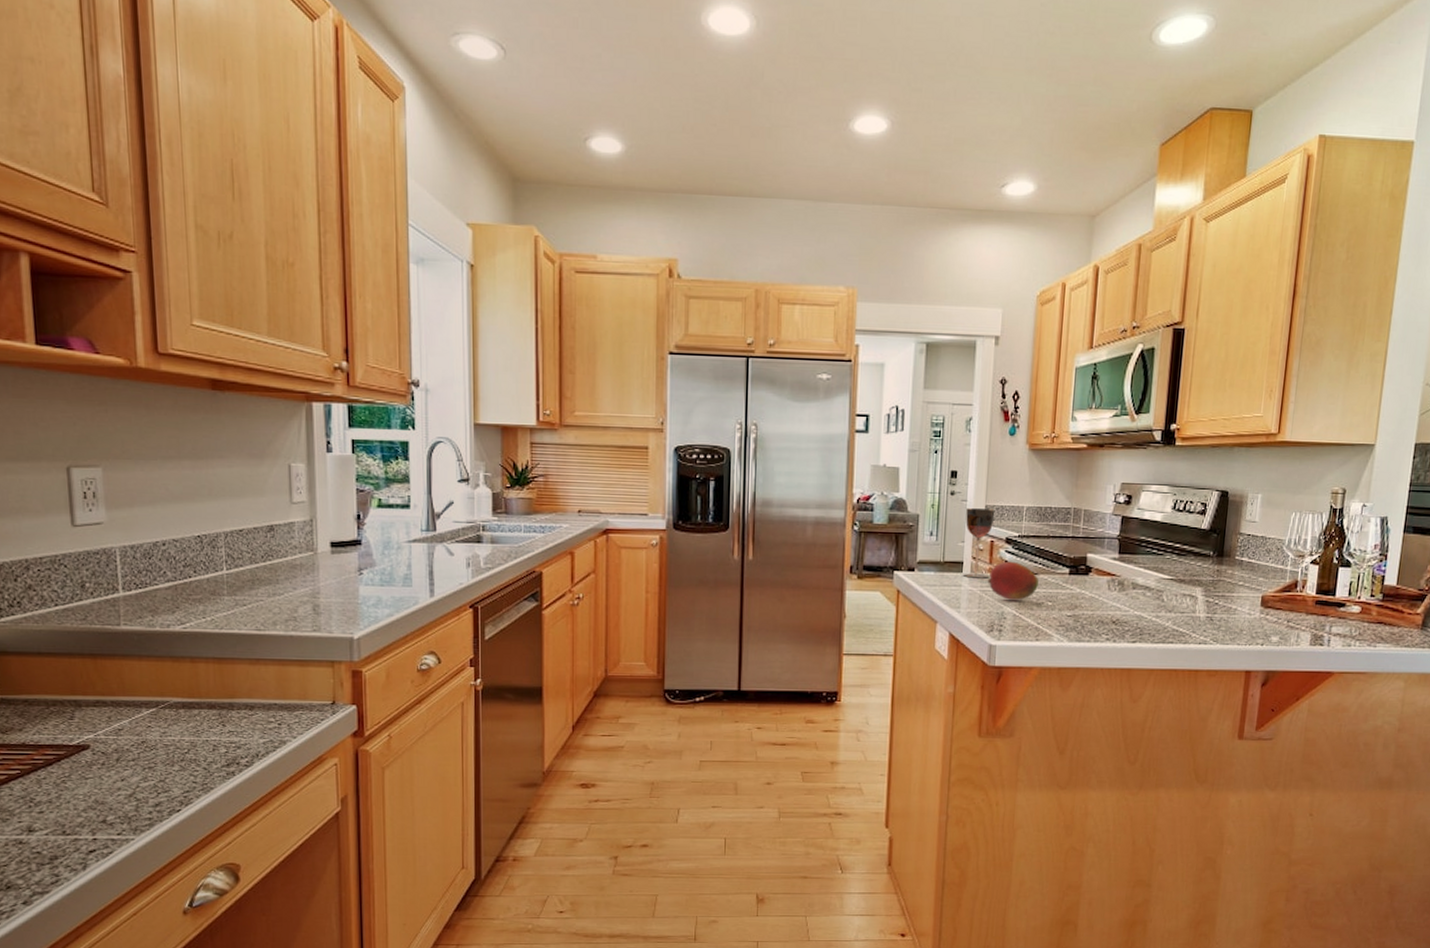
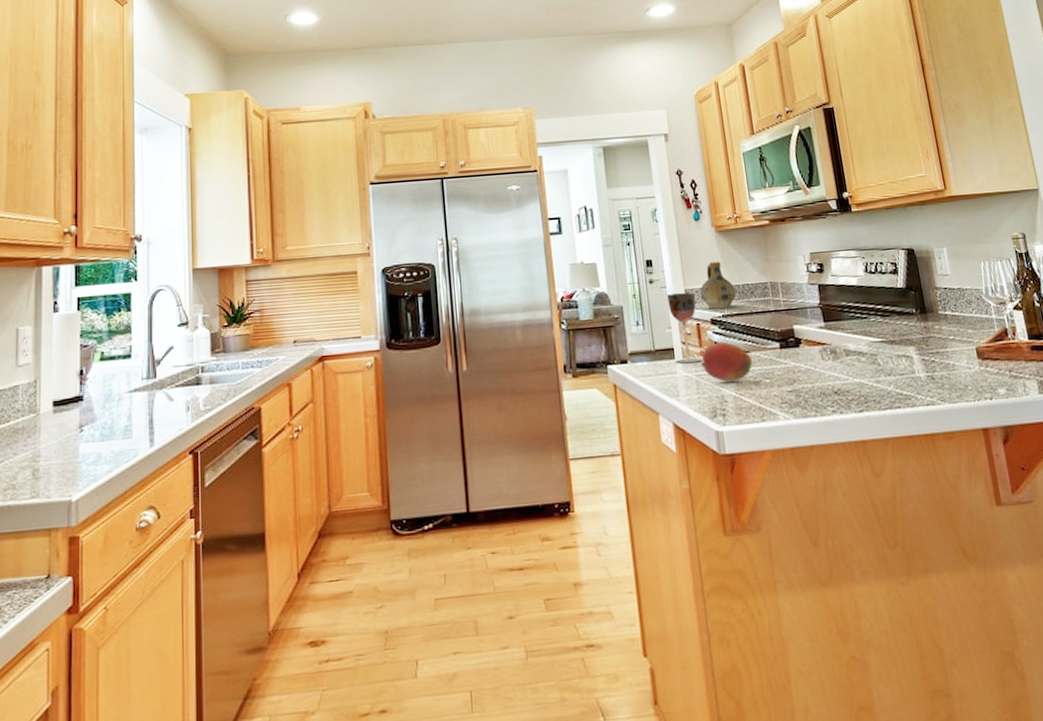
ceramic jug: none [1000,480,1037,530] -> present [700,261,736,310]

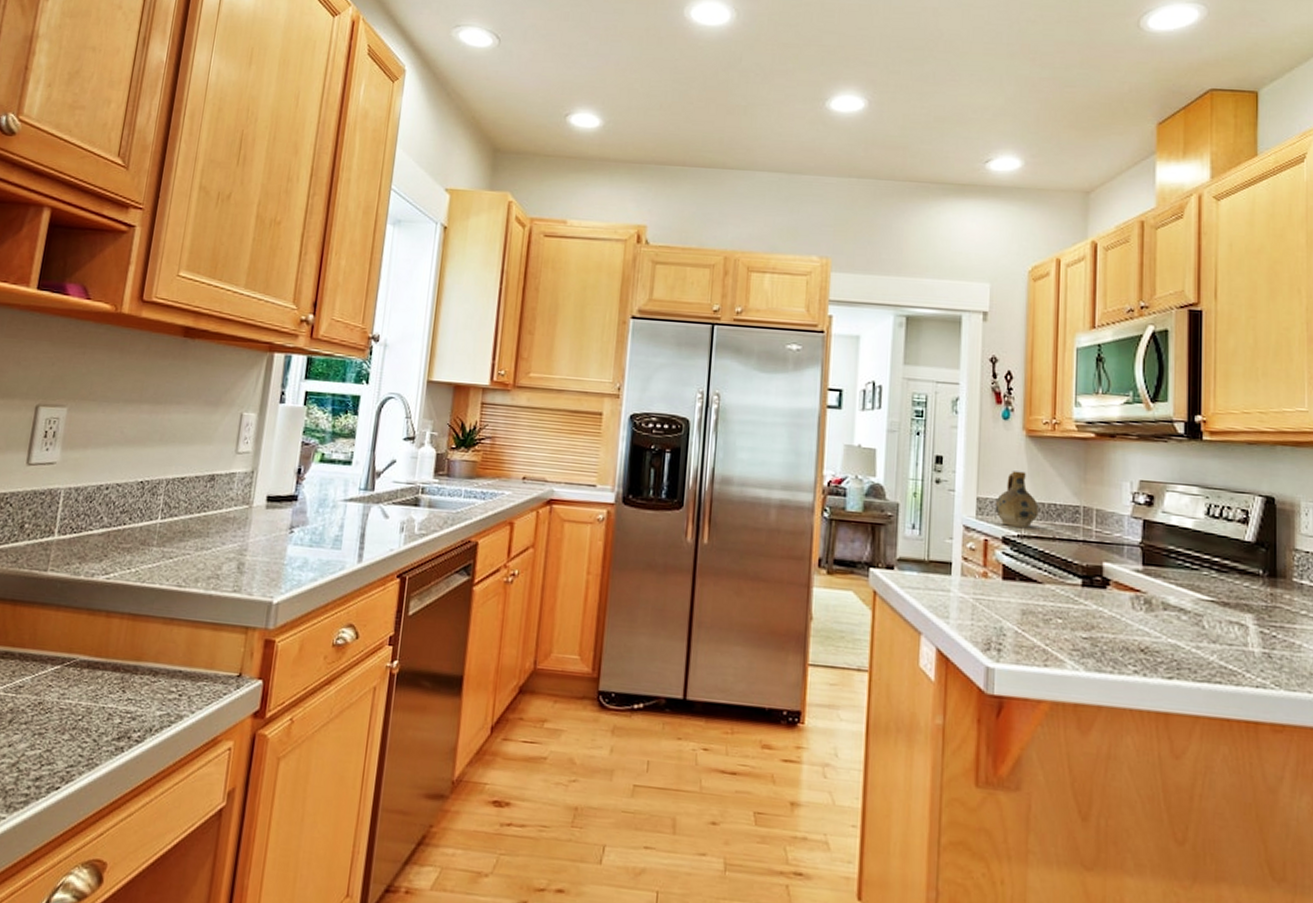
wineglass: present [666,292,702,364] -> none [951,499,989,584]
fruit: present [701,341,752,383] -> none [982,564,1044,615]

